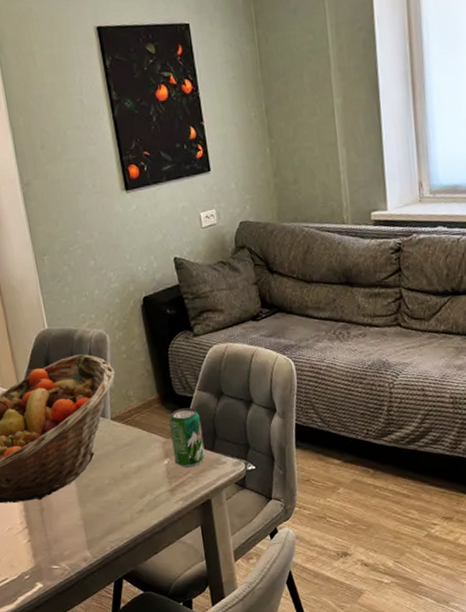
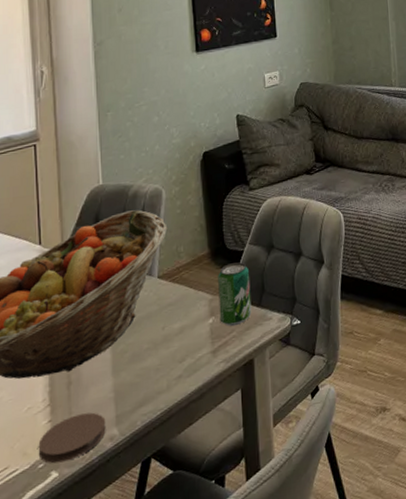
coaster: none [22,536,80,576] -> present [38,412,106,464]

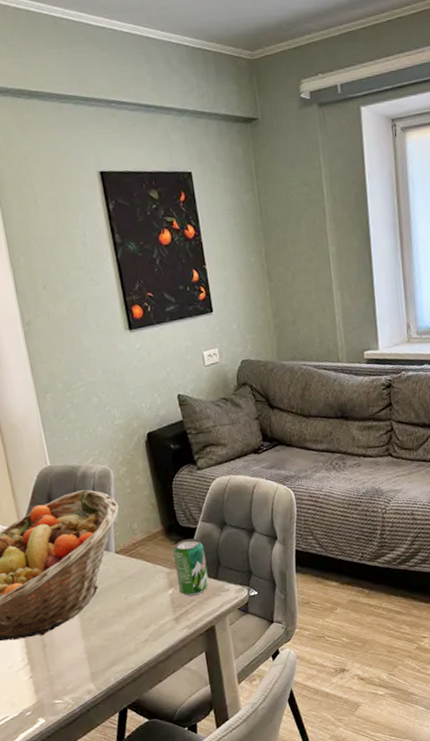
coaster: present [38,412,106,464] -> none [23,670,84,712]

